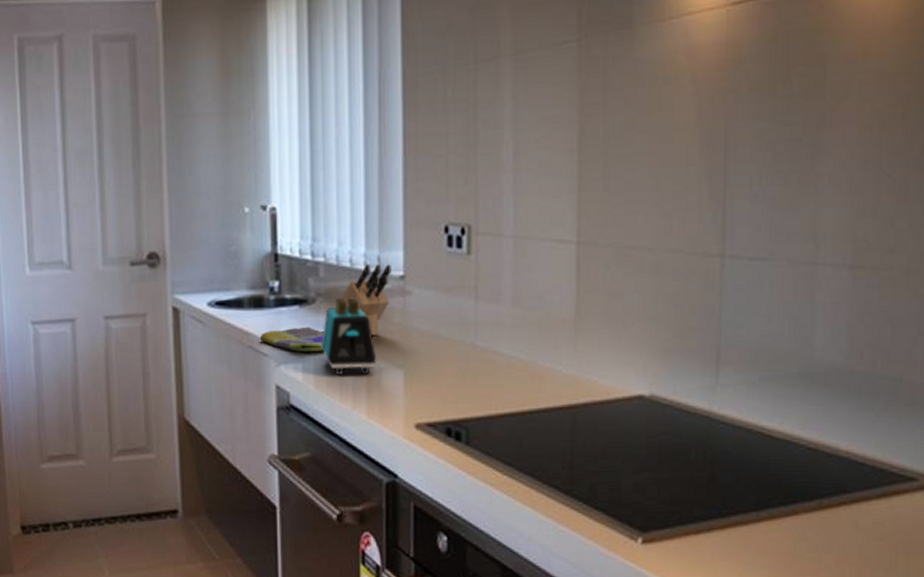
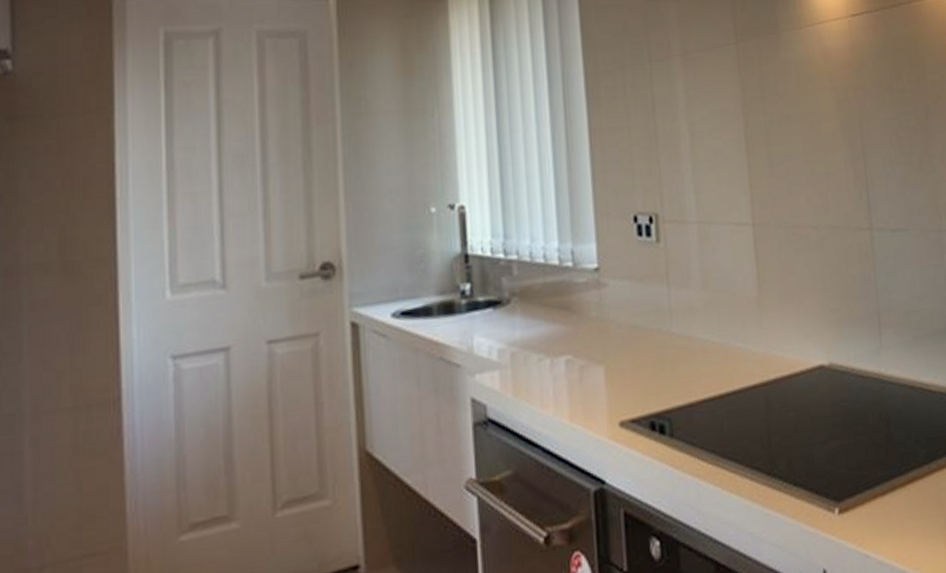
dish towel: present [259,327,324,352] -> none [451,329,521,358]
toaster: present [321,297,377,376] -> none [518,294,577,380]
knife block: present [341,264,391,335] -> none [536,257,586,332]

